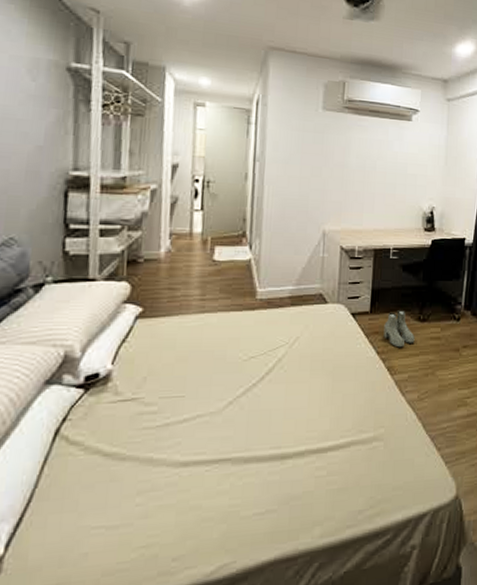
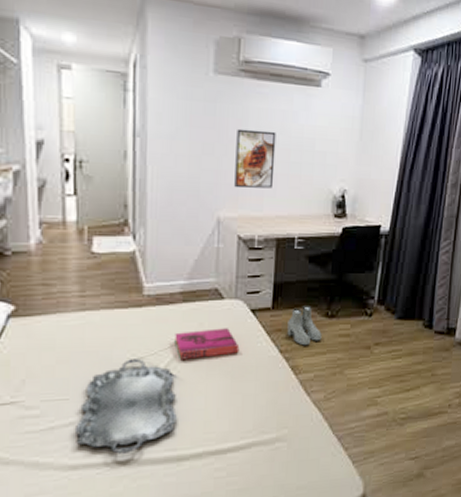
serving tray: none [187,358,282,451] -> present [74,359,177,454]
hardback book: none [282,330,341,360] -> present [174,328,240,360]
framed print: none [338,155,374,206] -> present [234,128,276,189]

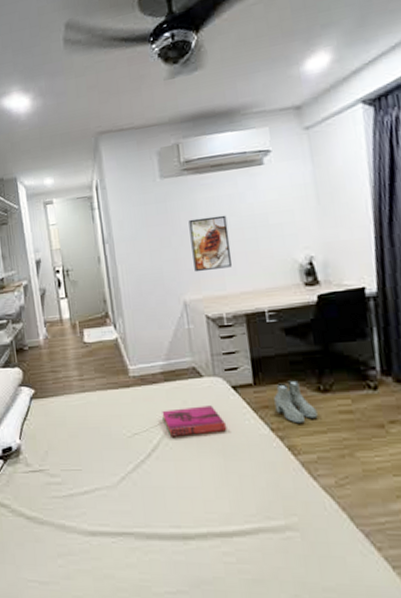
serving tray: present [74,359,177,454] -> none [89,435,176,526]

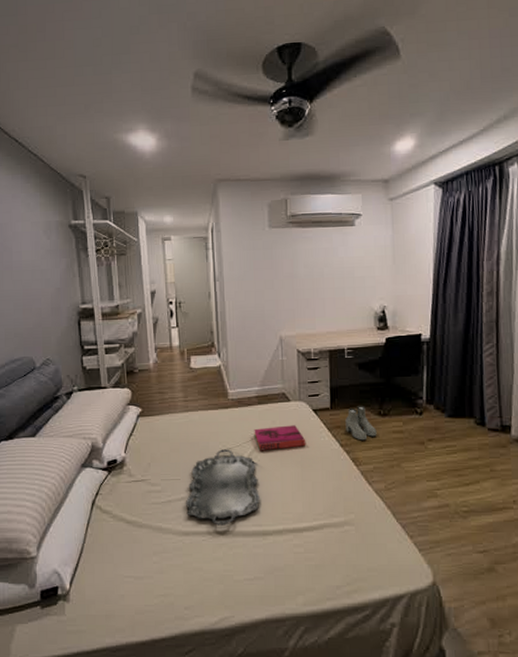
serving tray: none [89,435,176,526] -> present [185,449,260,526]
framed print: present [188,215,232,272] -> none [290,265,323,313]

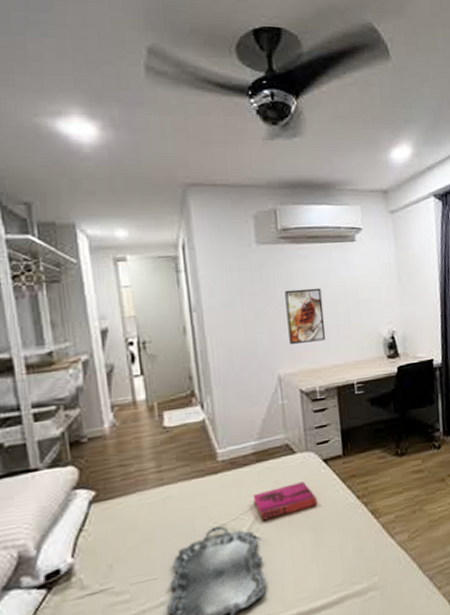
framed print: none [290,265,323,313] -> present [285,287,326,345]
boots: present [345,405,377,441] -> none [360,446,396,488]

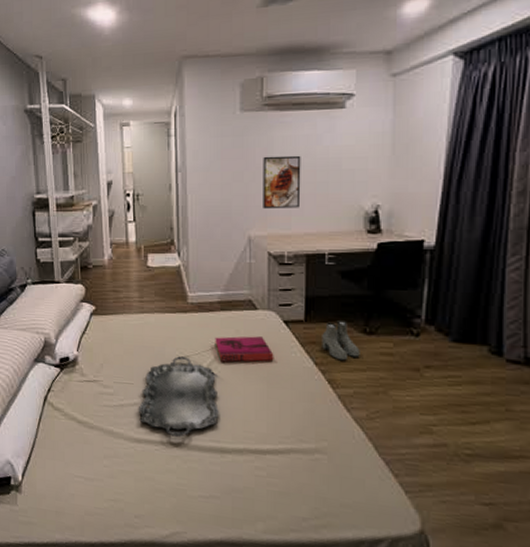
boots: none [360,446,396,488] -> present [322,319,360,361]

